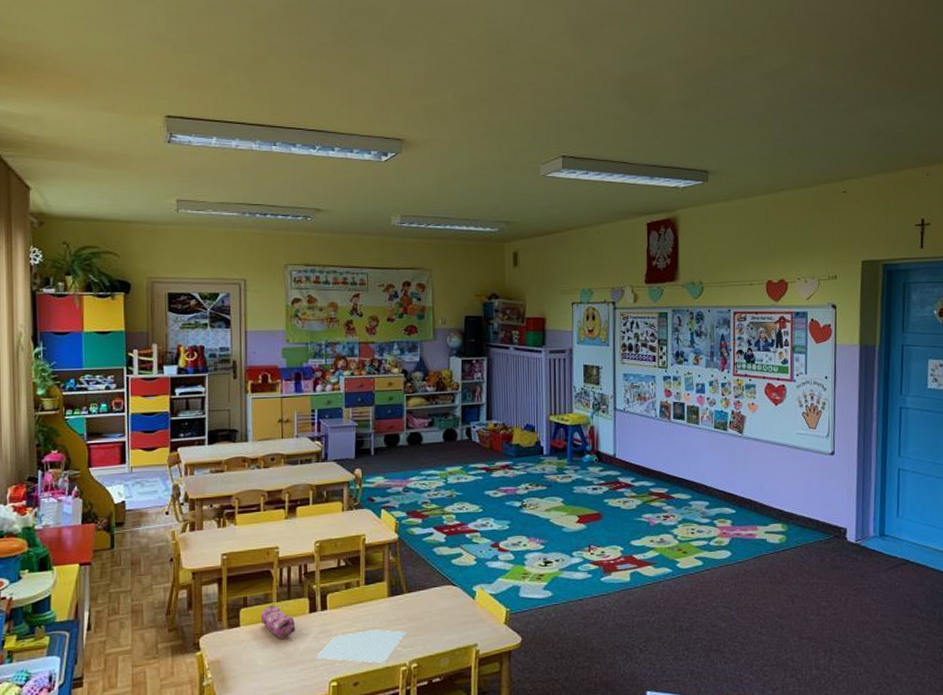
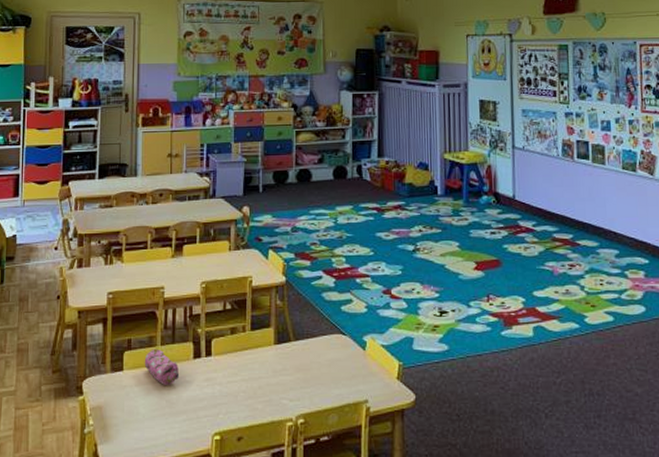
paper sheet: present [316,630,407,663] -> none [199,380,293,417]

